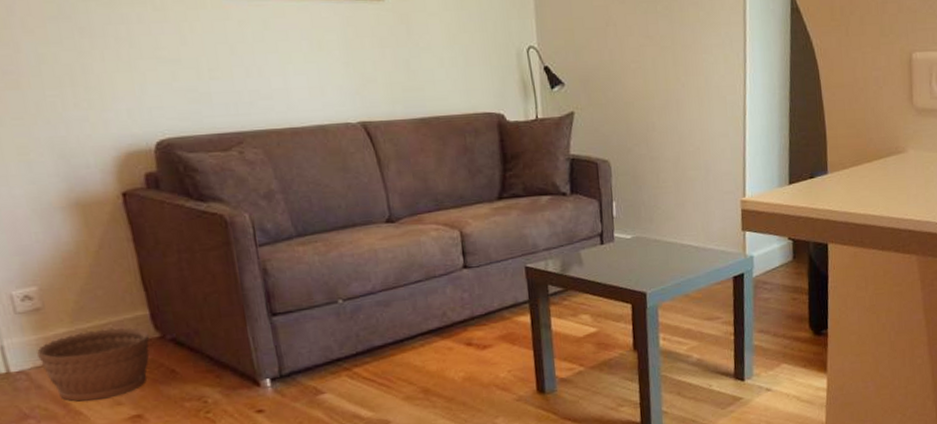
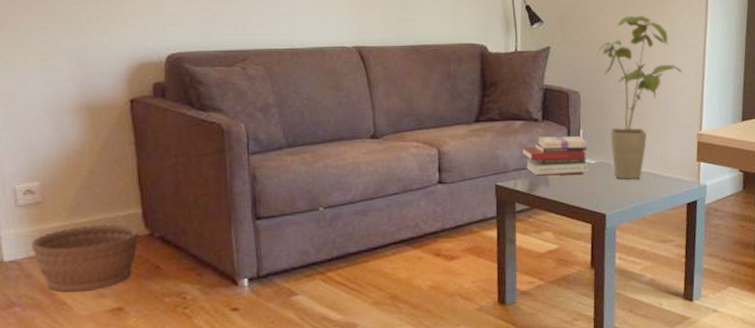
books: none [550,209,625,255] -> present [522,135,589,176]
house plant: none [626,71,722,255] -> present [597,15,683,181]

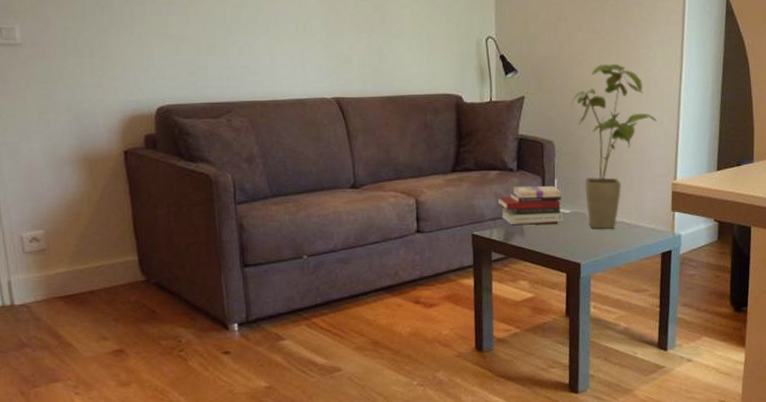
basket: present [31,224,139,292] -> none [39,270,137,335]

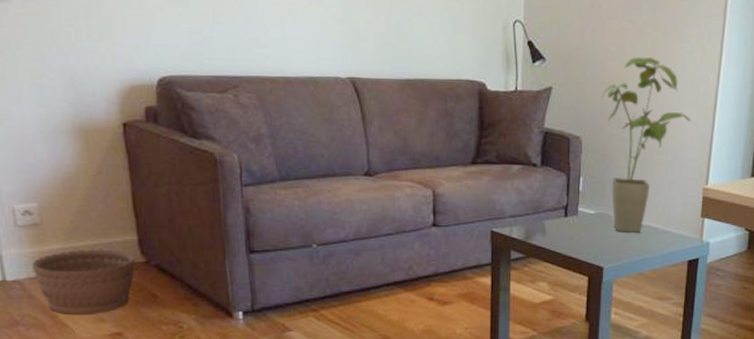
basket: none [39,270,137,335] -> present [32,249,136,314]
books: present [497,185,564,226] -> none [519,183,588,226]

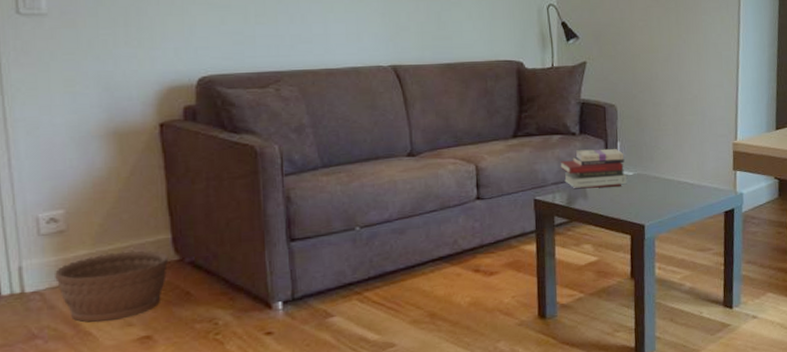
books: none [519,183,588,226] -> present [560,148,627,189]
house plant: present [601,56,691,234] -> none [633,29,717,191]

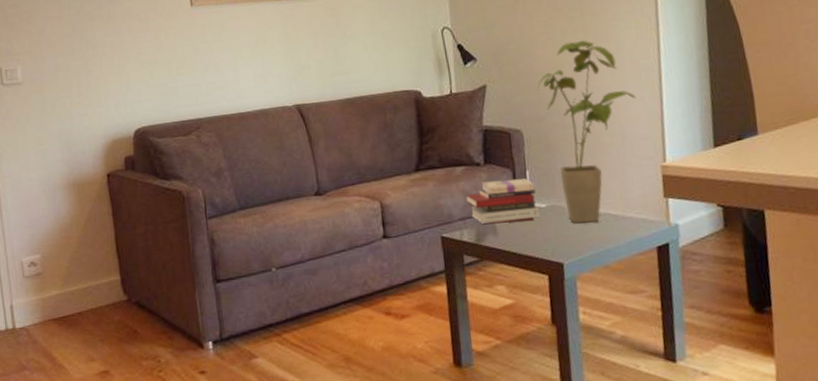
basket: present [55,250,169,322] -> none [36,291,119,356]
house plant: none [633,29,717,191] -> present [537,40,637,224]

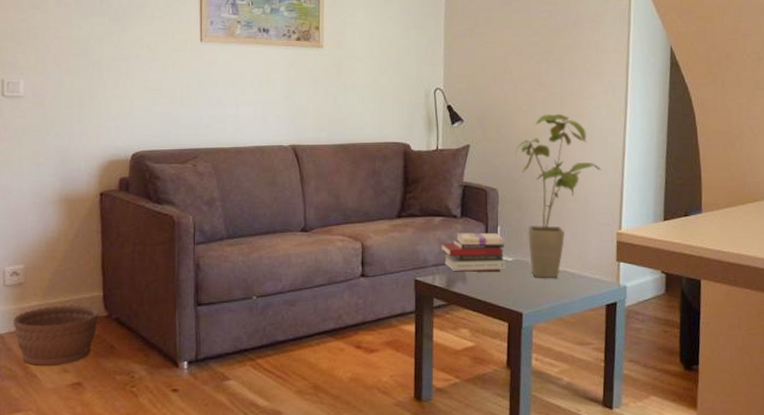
basket: none [36,291,119,356] -> present [13,305,100,366]

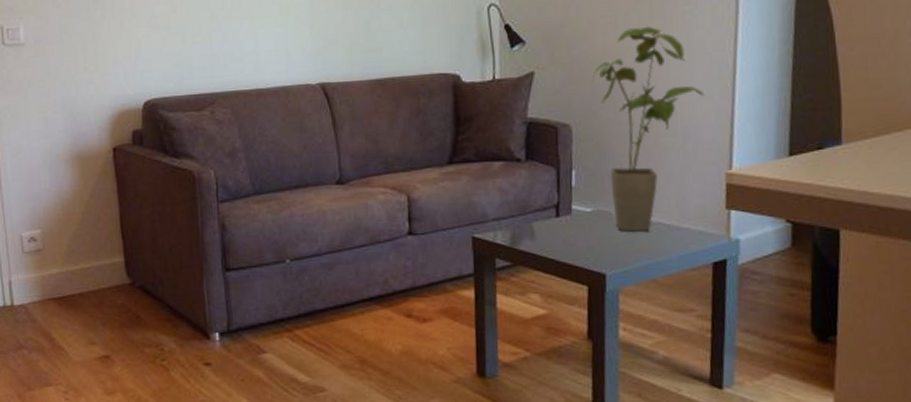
basket: present [13,305,100,366] -> none [35,272,123,337]
books: present [441,232,506,273] -> none [502,178,584,227]

